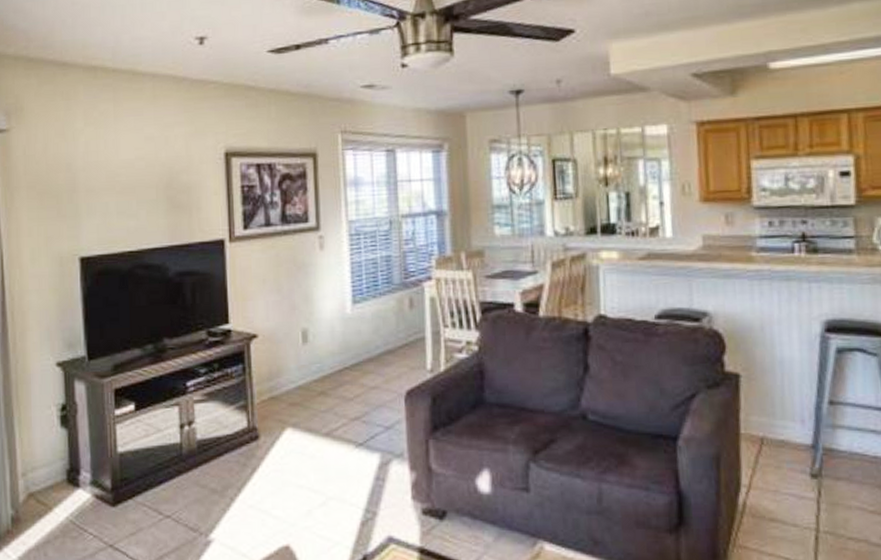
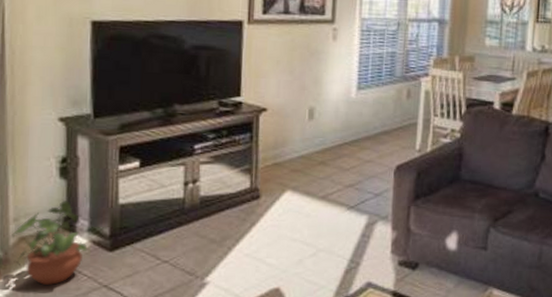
potted plant: none [21,451,92,545] -> present [12,200,88,285]

